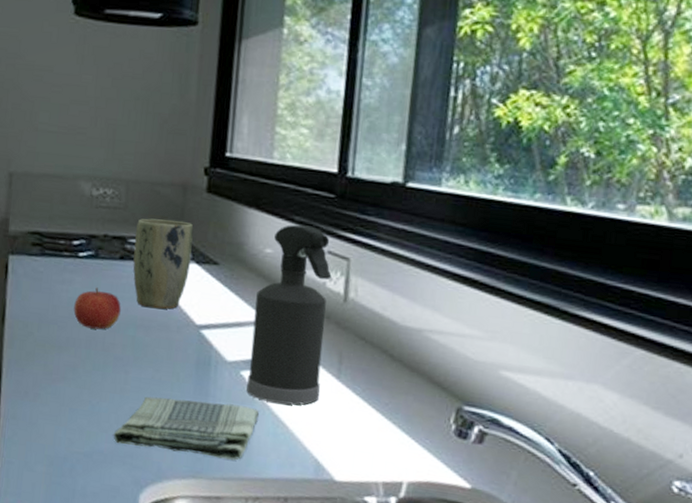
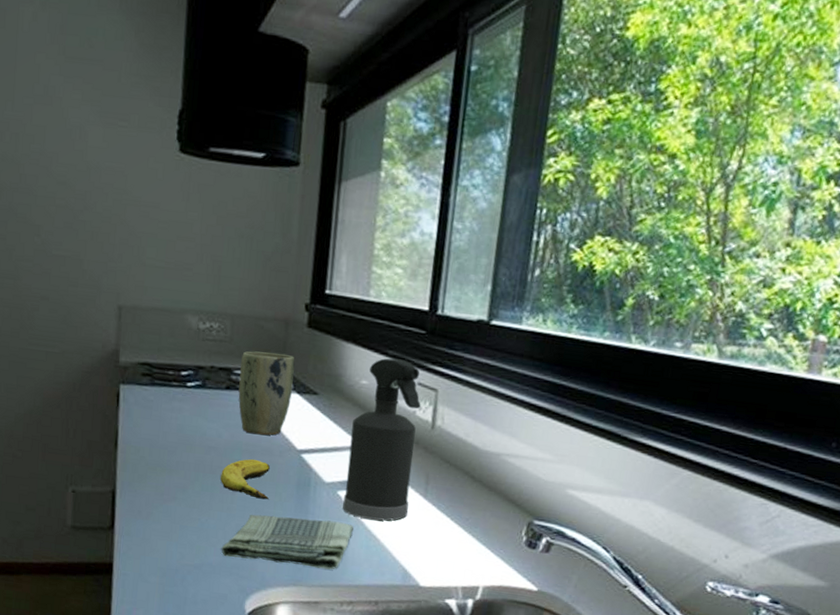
fruit: present [73,287,121,330] -> none [183,415,227,454]
banana: none [113,335,168,381] -> present [220,459,271,500]

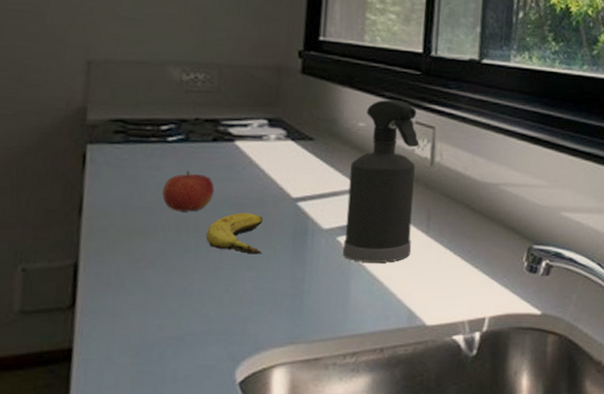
fruit: none [183,415,227,454] -> present [162,170,214,212]
dish towel: present [221,514,354,570] -> none [207,269,356,323]
plant pot: present [238,351,295,435] -> none [226,100,289,187]

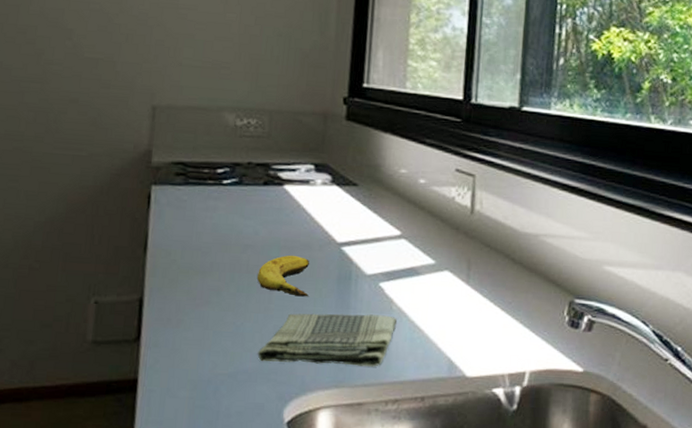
fruit: present [162,170,214,212] -> none [218,212,265,253]
dish towel: none [207,269,356,323] -> present [257,313,398,367]
spray bottle: present [343,99,420,264] -> none [385,146,460,311]

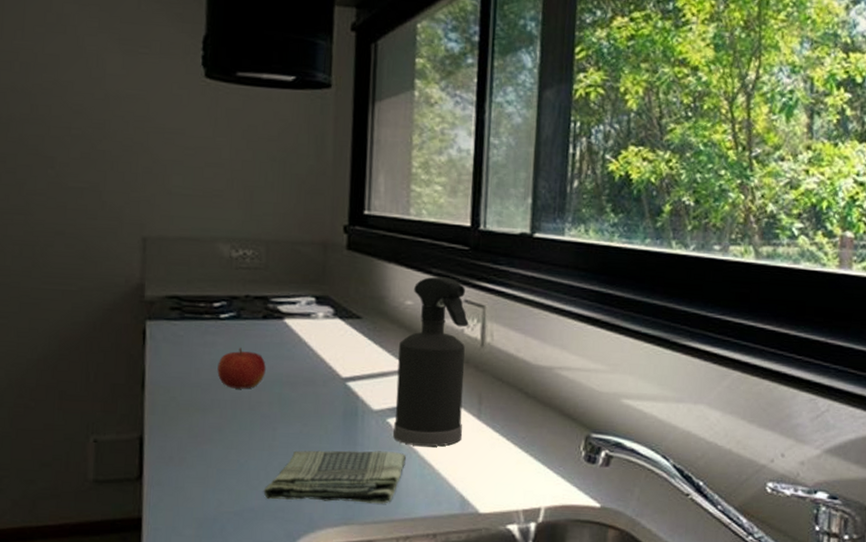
fruit: none [218,212,265,253] -> present [217,348,266,389]
banana: present [257,255,310,297] -> none [260,391,315,434]
spray bottle: none [385,146,460,311] -> present [393,276,469,447]

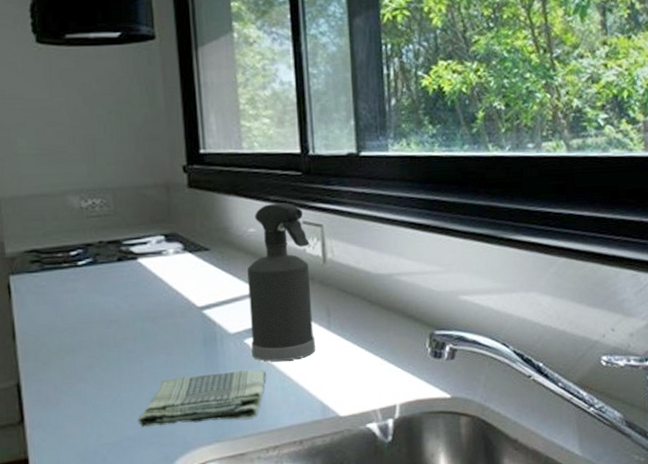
fruit: present [217,348,266,389] -> none [81,290,127,329]

